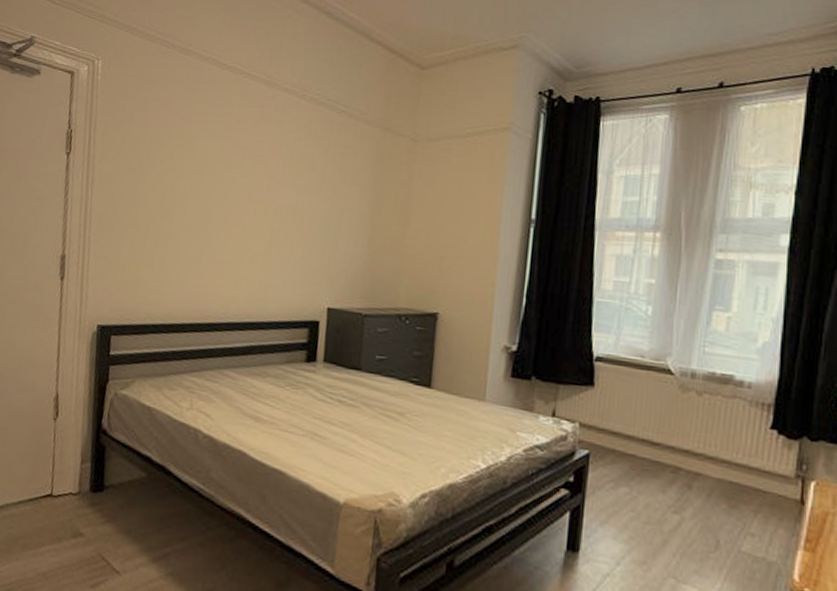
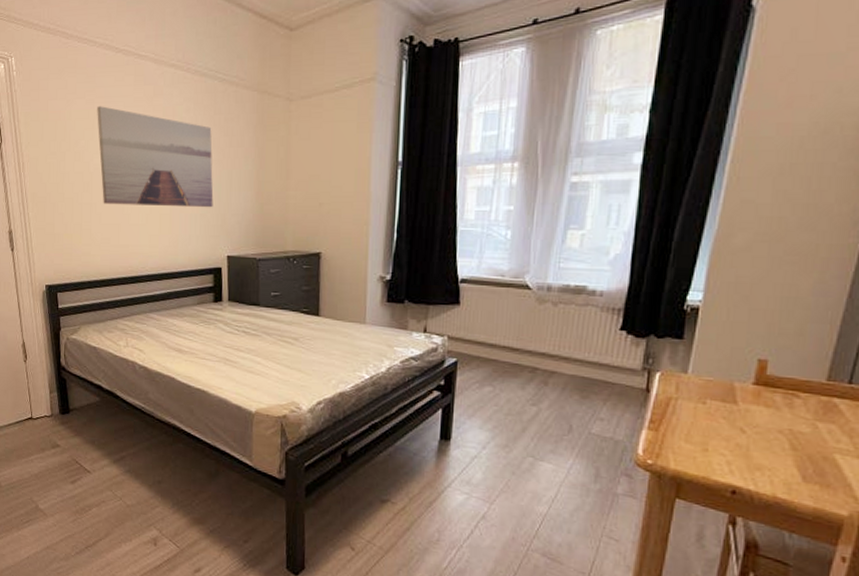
wall art: none [184,124,324,251] -> present [97,106,214,208]

